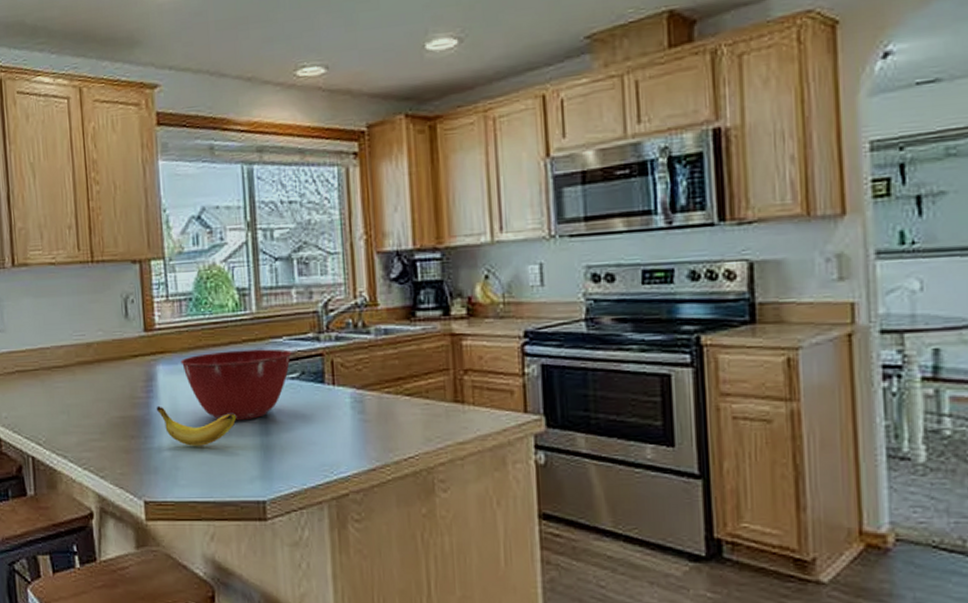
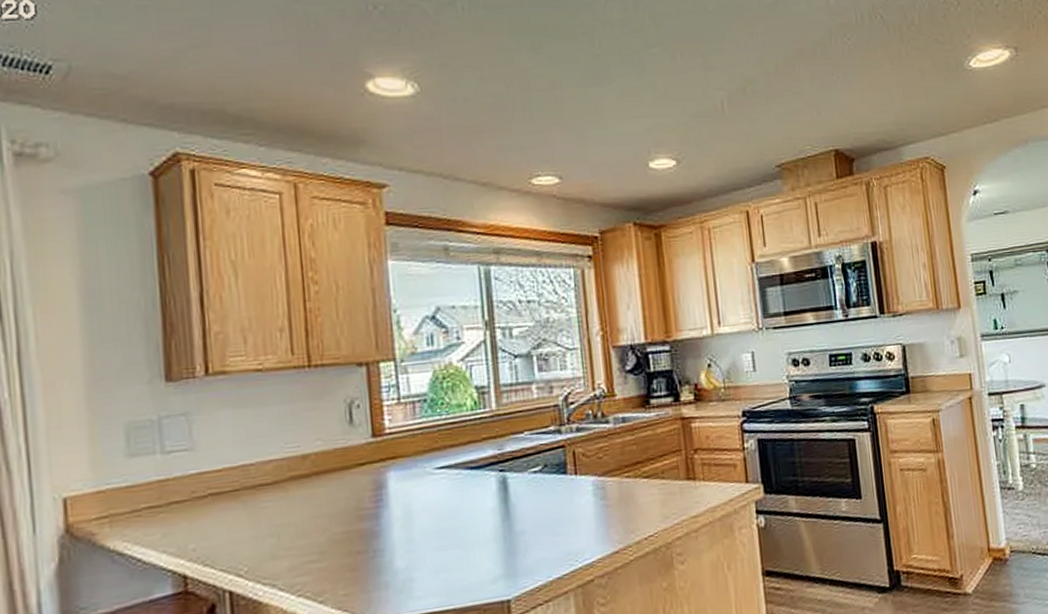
banana: present [156,405,237,446] -> none [386,514,478,554]
mixing bowl: present [180,349,292,421] -> none [414,444,534,522]

